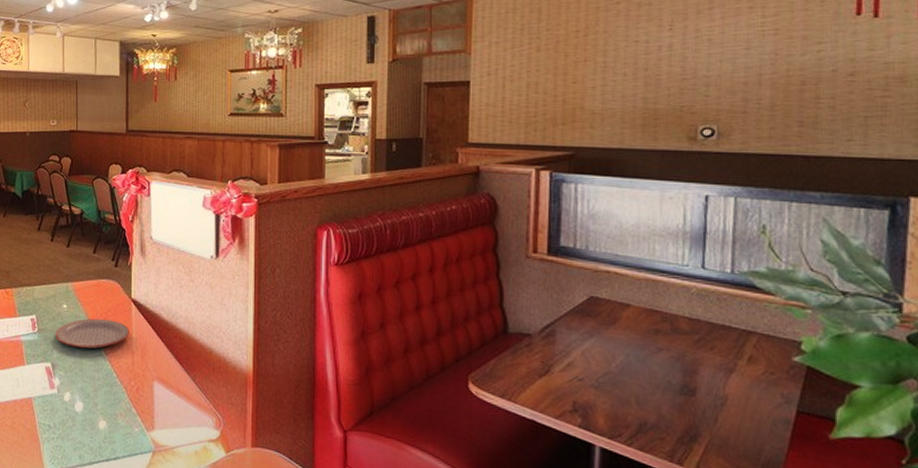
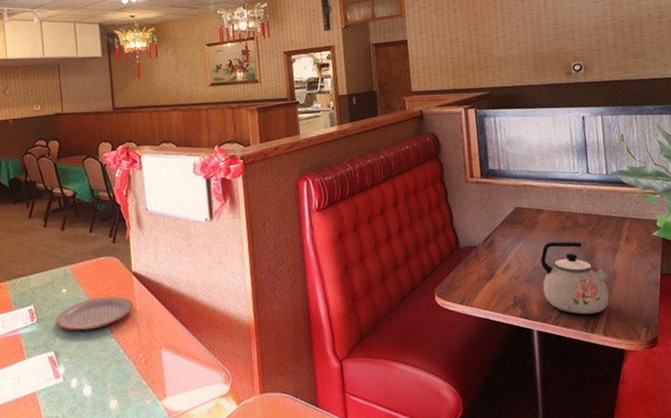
kettle: none [615,344,716,443] -> present [540,241,609,315]

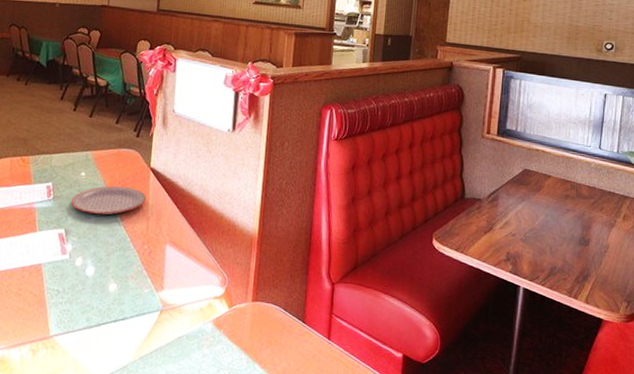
kettle: present [540,241,609,315] -> none [536,207,601,282]

